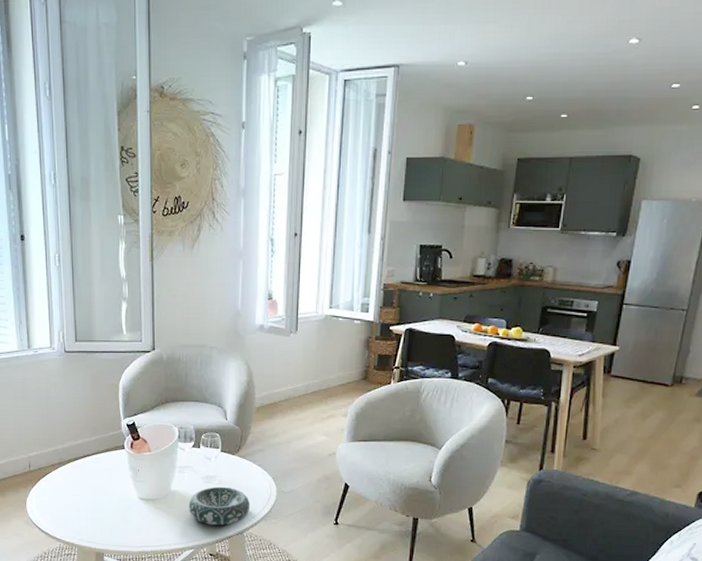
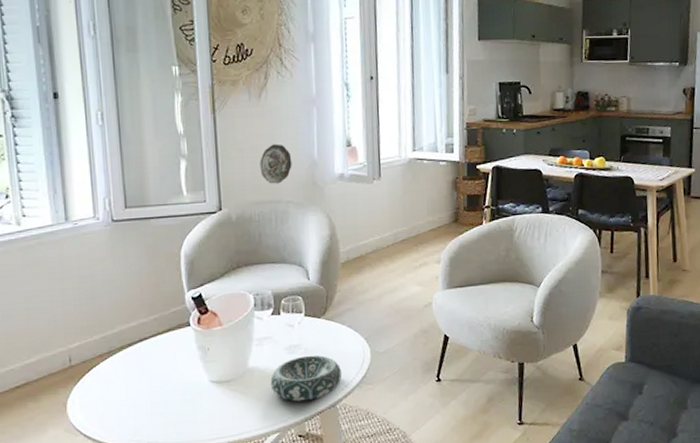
decorative plate: none [190,293,218,330] -> present [260,144,292,184]

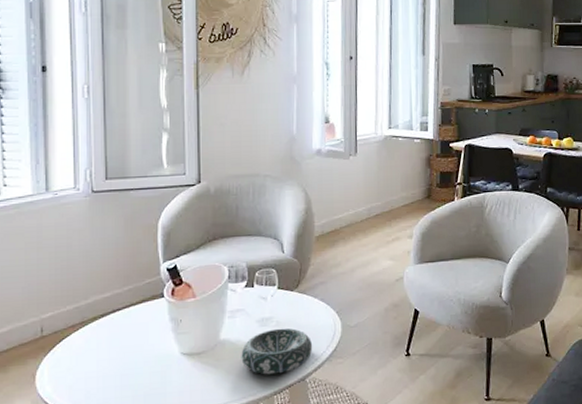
decorative plate: present [260,144,292,184] -> none [240,119,271,158]

